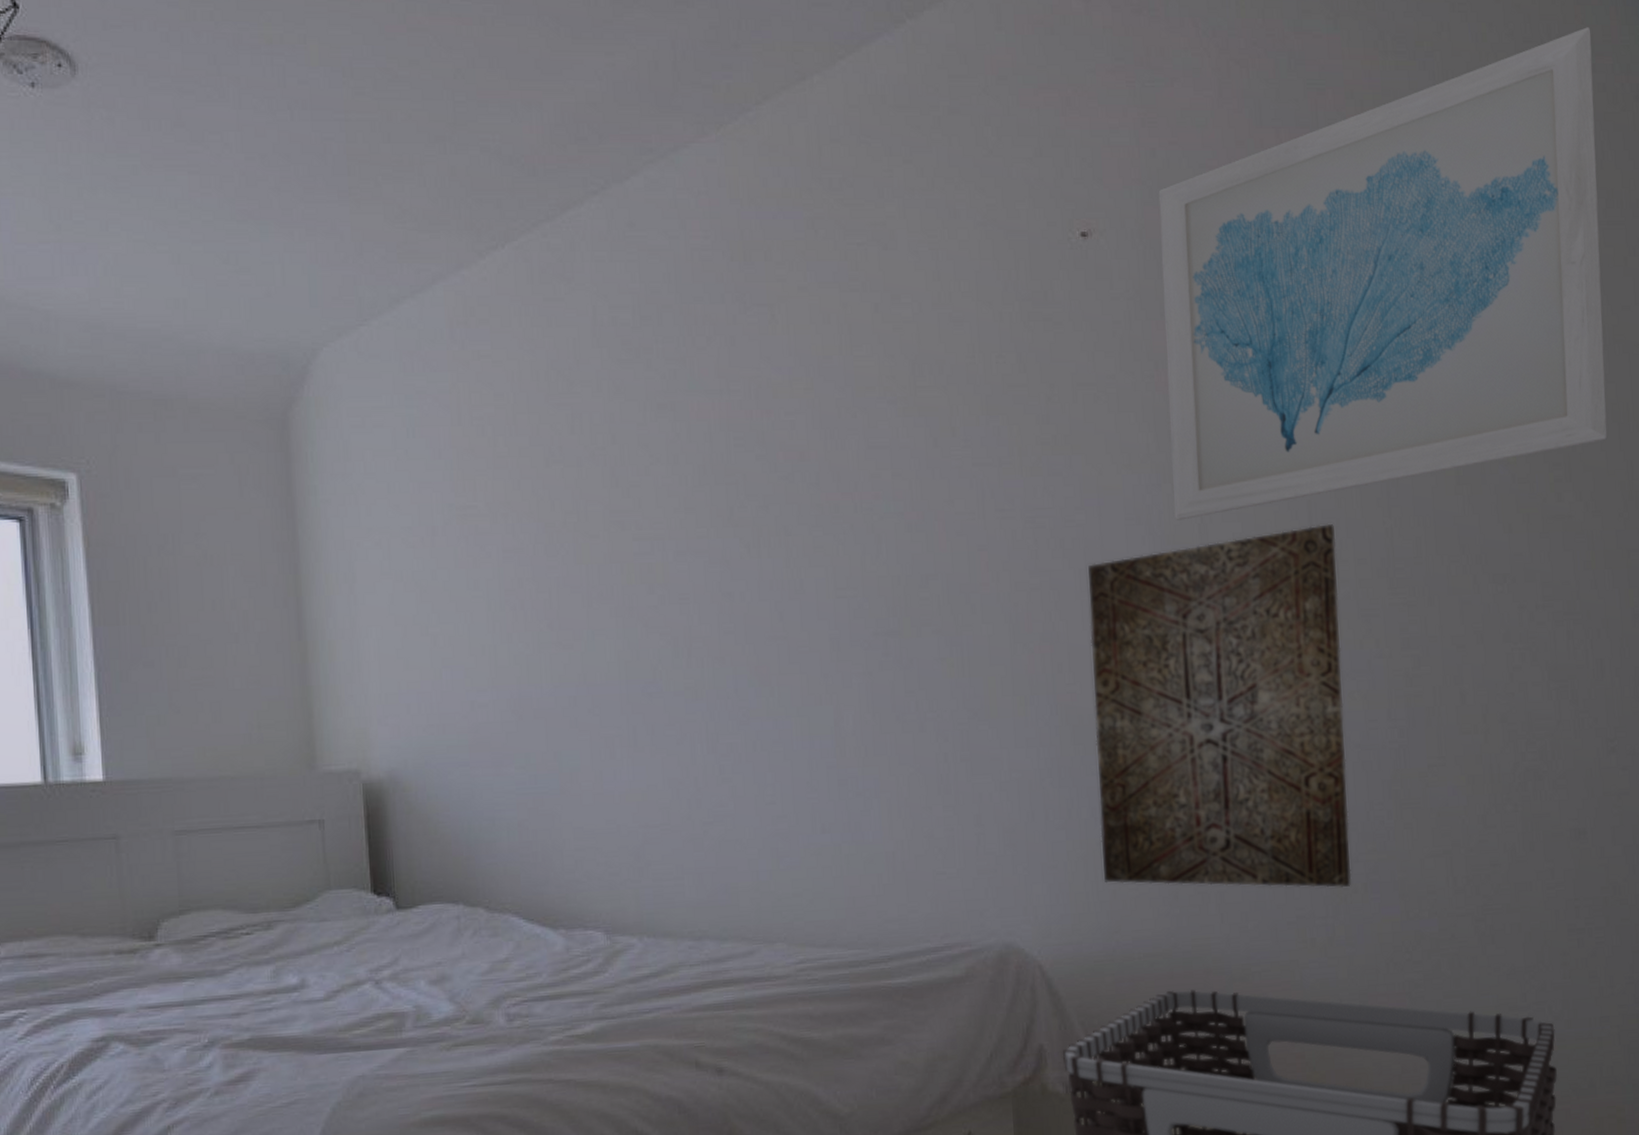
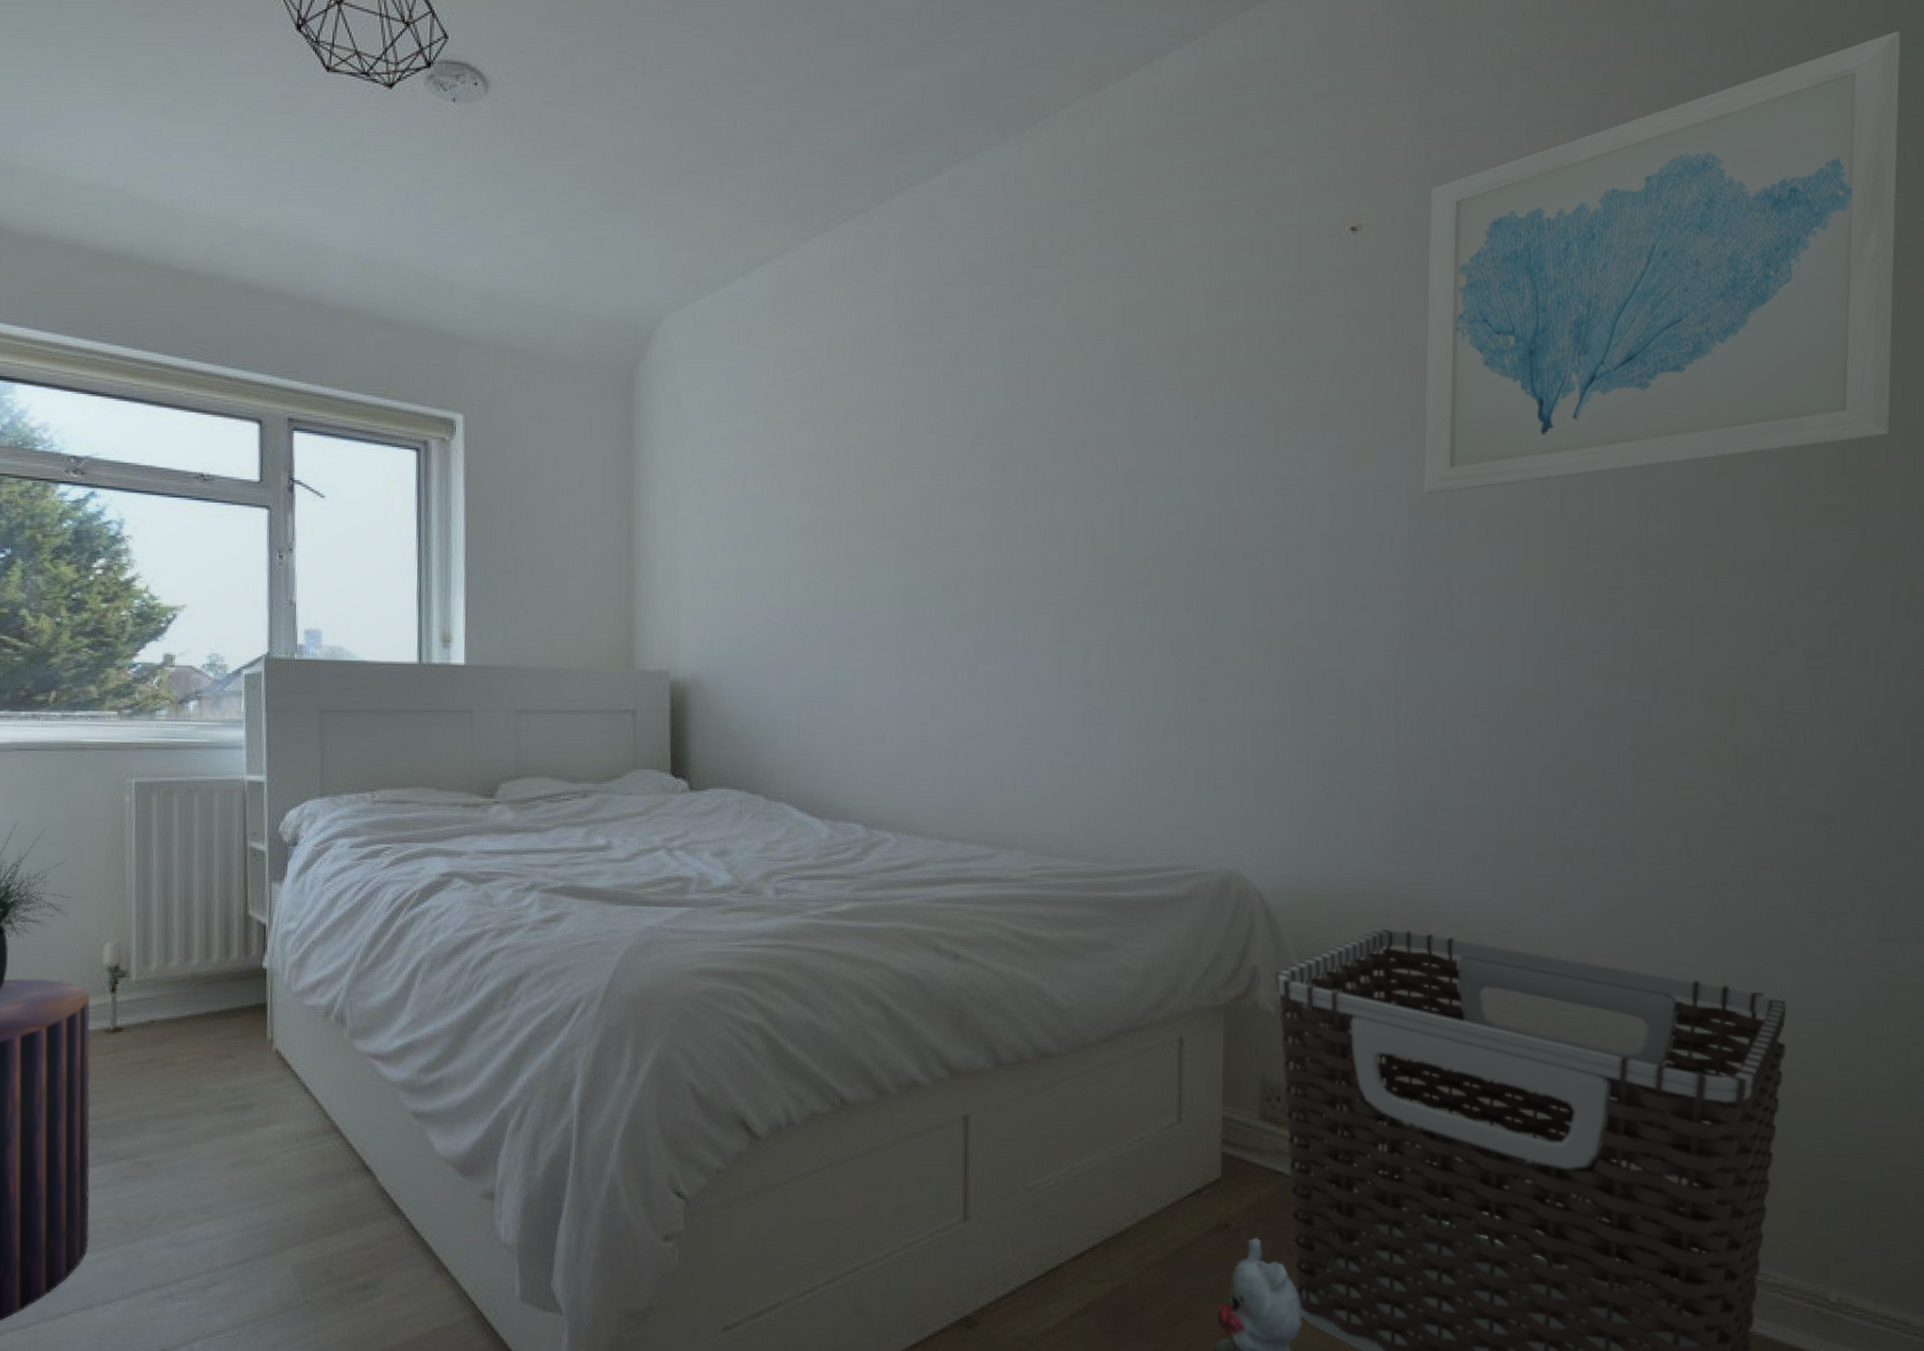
wall art: present [1088,523,1352,888] -> none [1328,503,1587,850]

